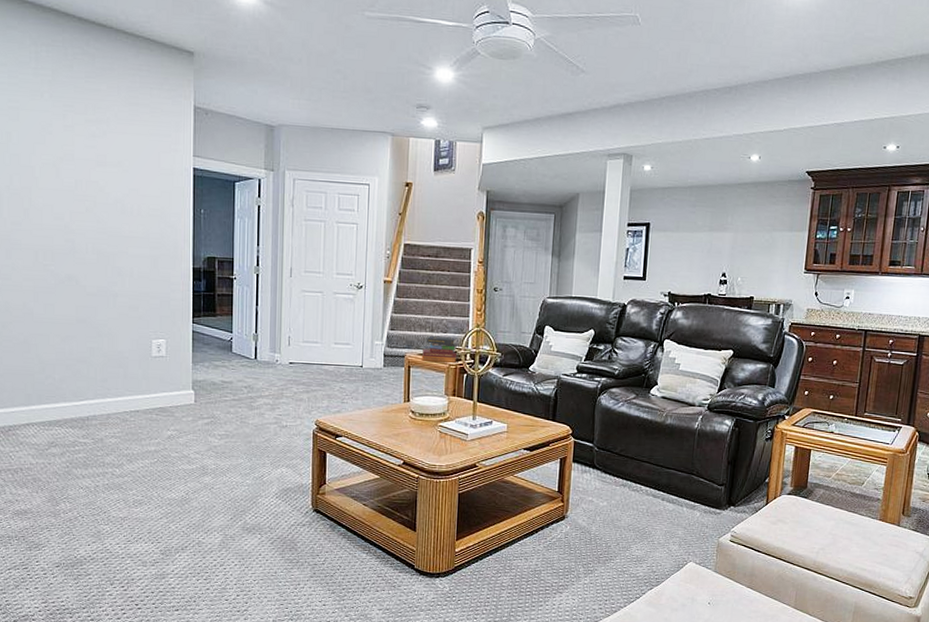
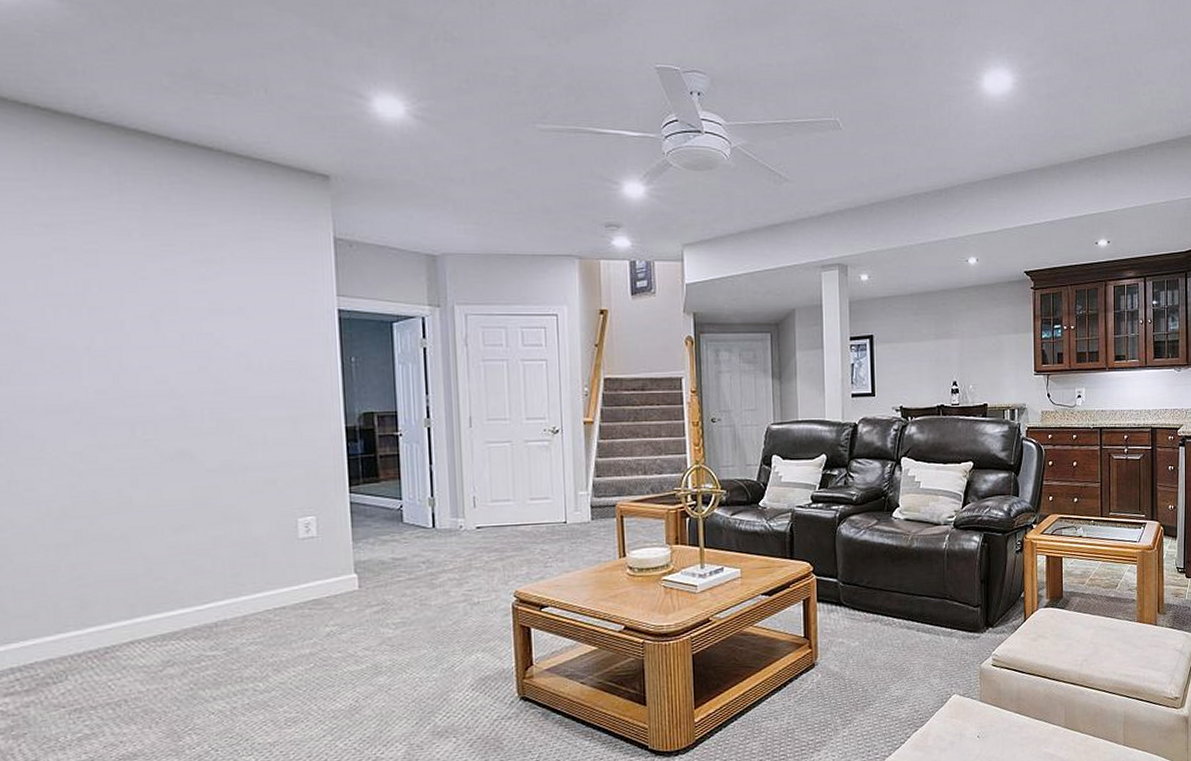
books: present [421,336,457,363] -> none [635,478,676,508]

